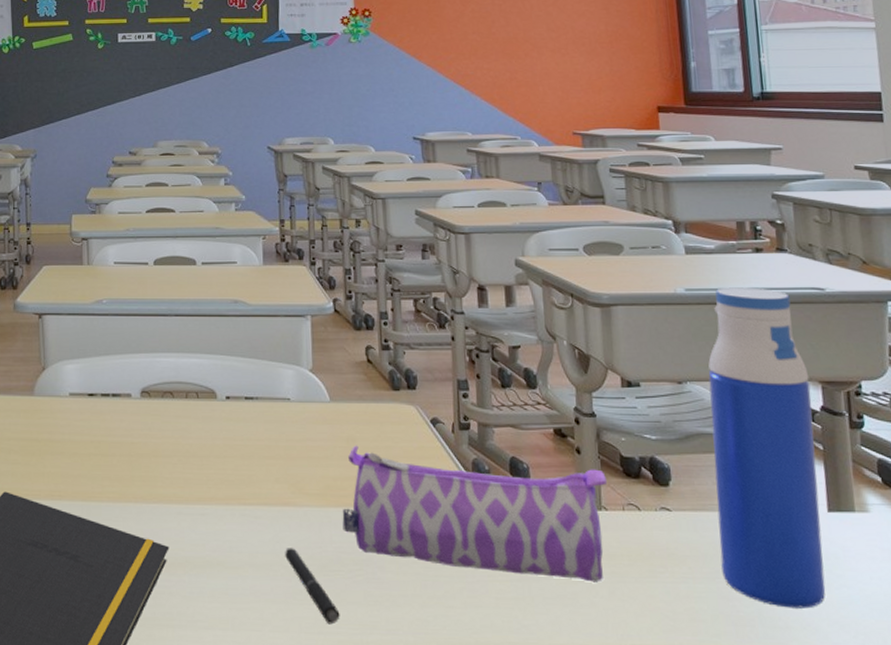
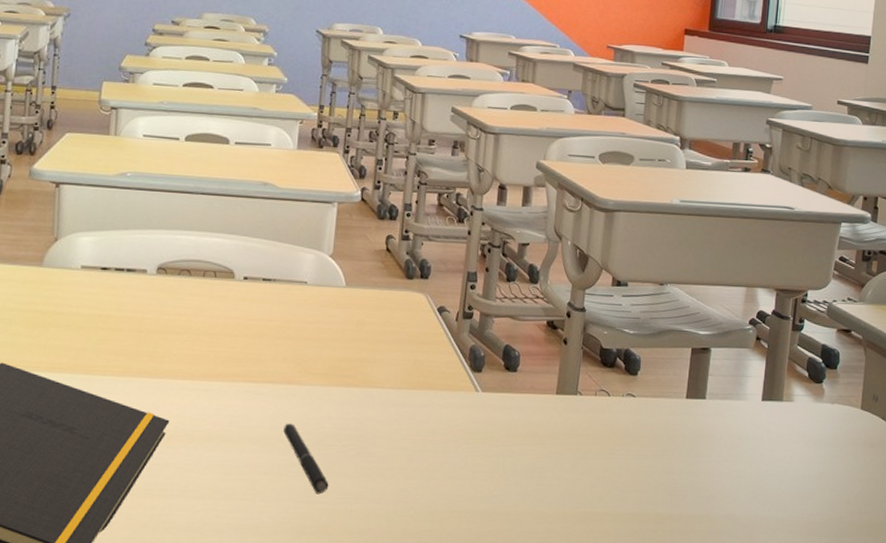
pencil case: present [342,445,608,583] -> none [342,329,586,458]
water bottle: present [708,287,826,609] -> none [668,201,768,481]

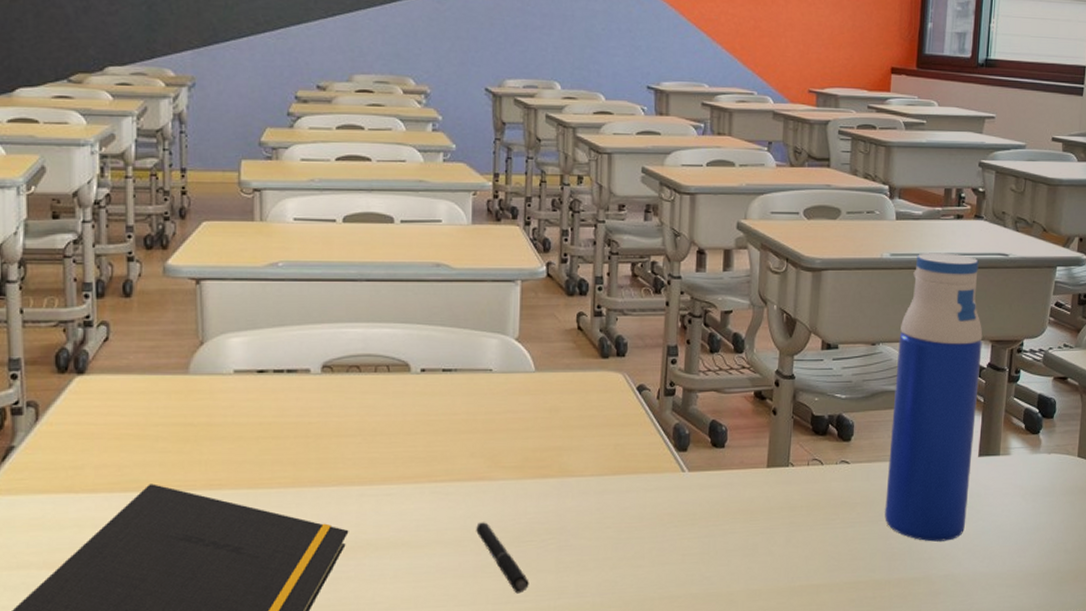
water bottle: none [668,201,768,481] -> present [885,252,983,542]

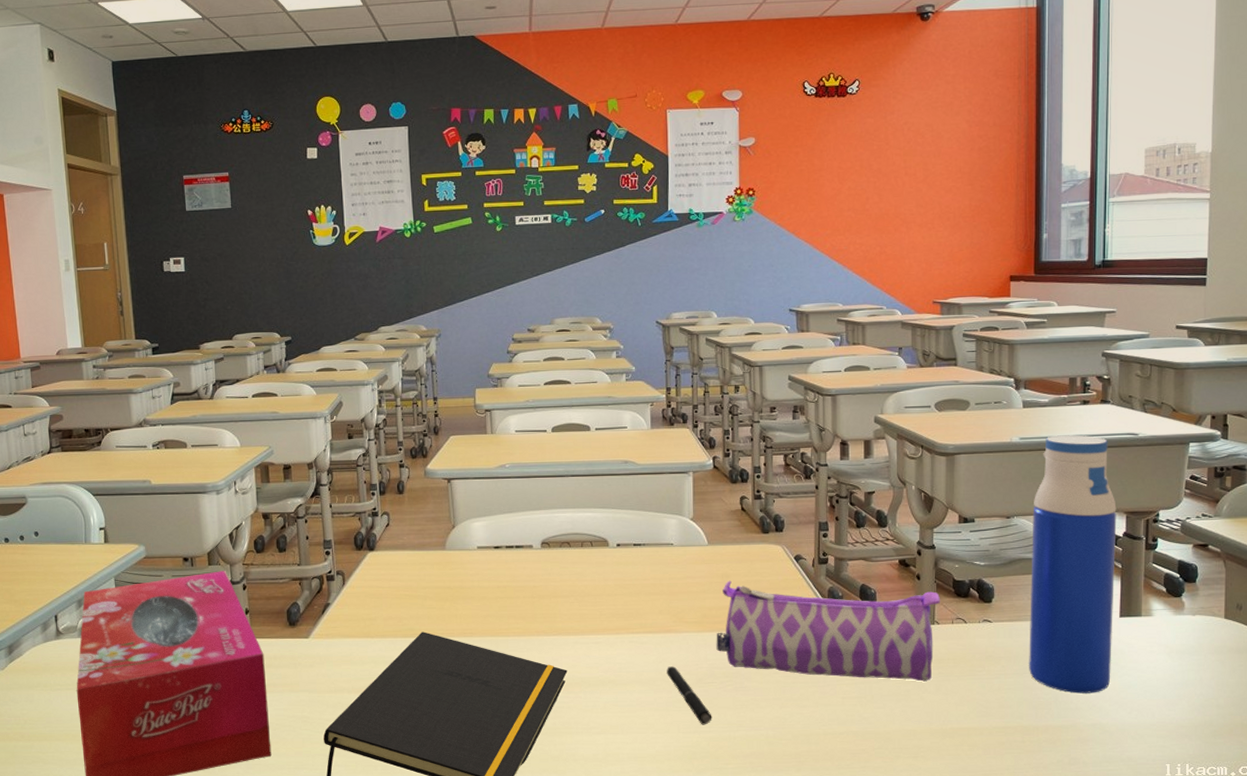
pencil case: none [538,415,798,533] -> present [716,580,941,682]

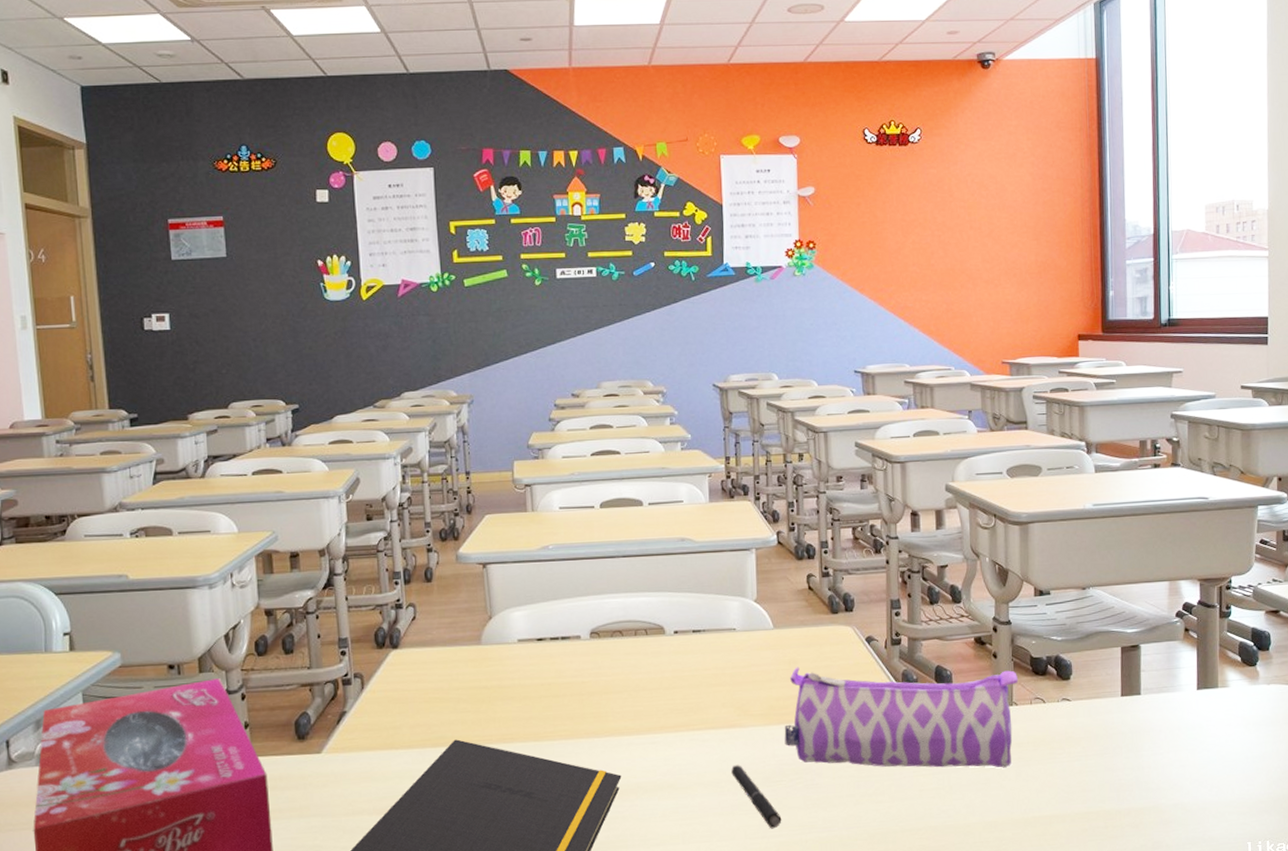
water bottle: present [1029,435,1117,694] -> none [1108,500,1191,773]

